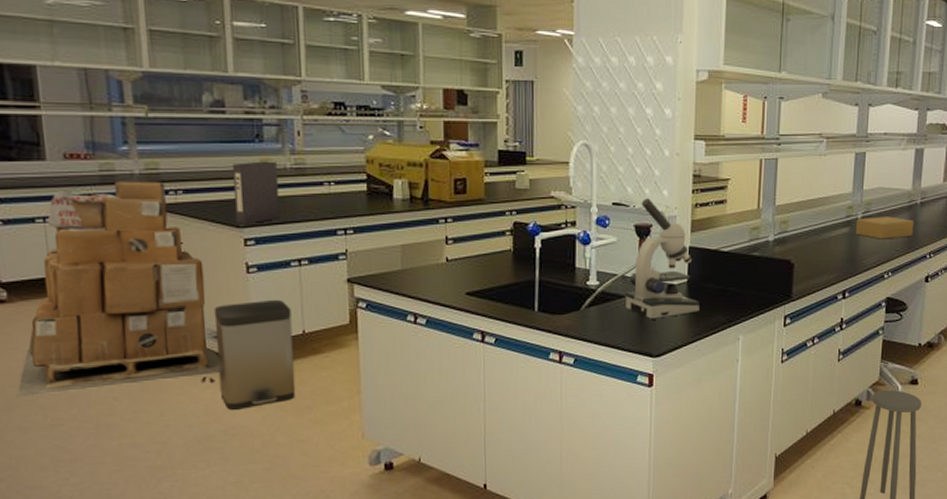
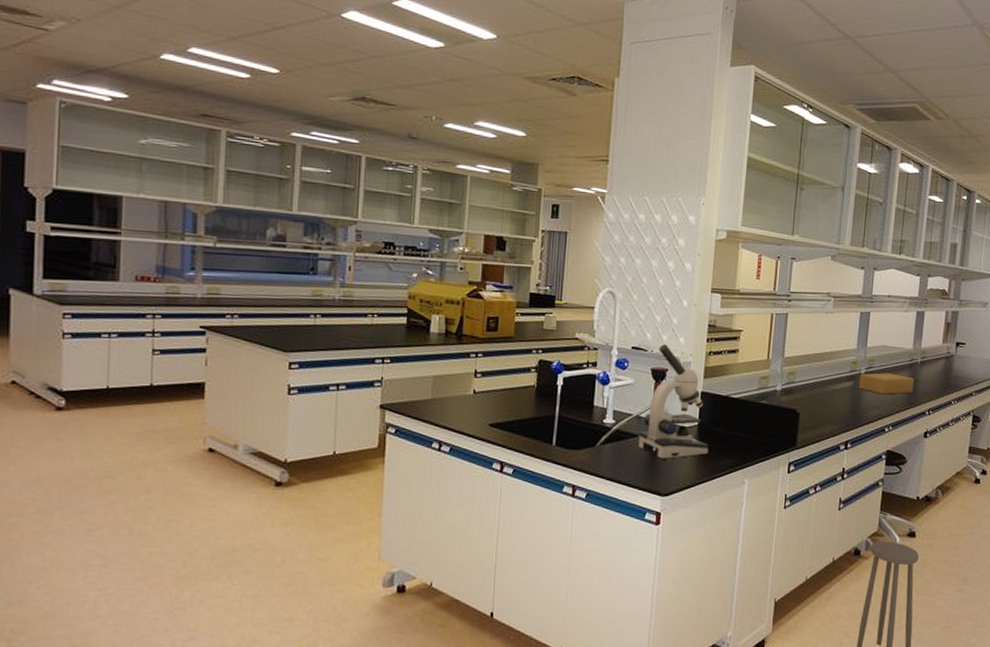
cardboard boxes: present [17,181,220,398] -> none [60,303,252,502]
pedal bin: present [213,300,296,410] -> none [249,421,325,525]
binder: present [231,161,280,225] -> none [283,291,327,350]

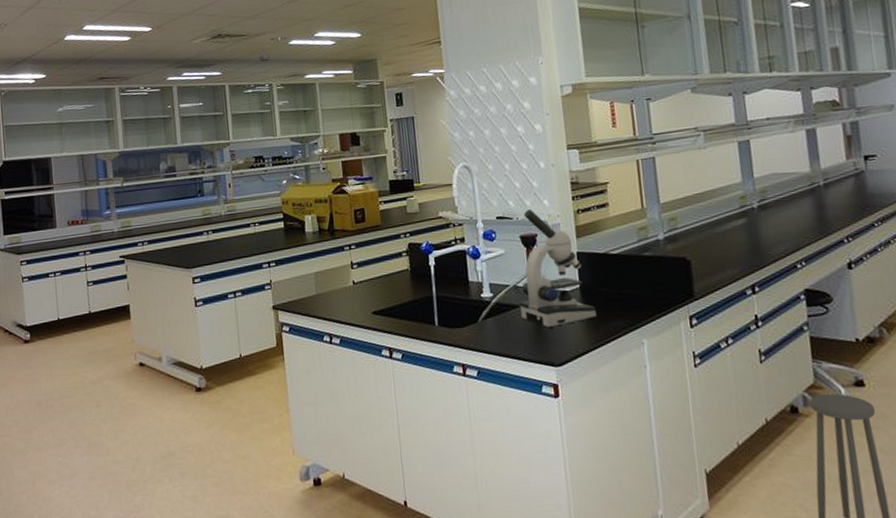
box: present [858,373,915,395] -> none [752,202,822,228]

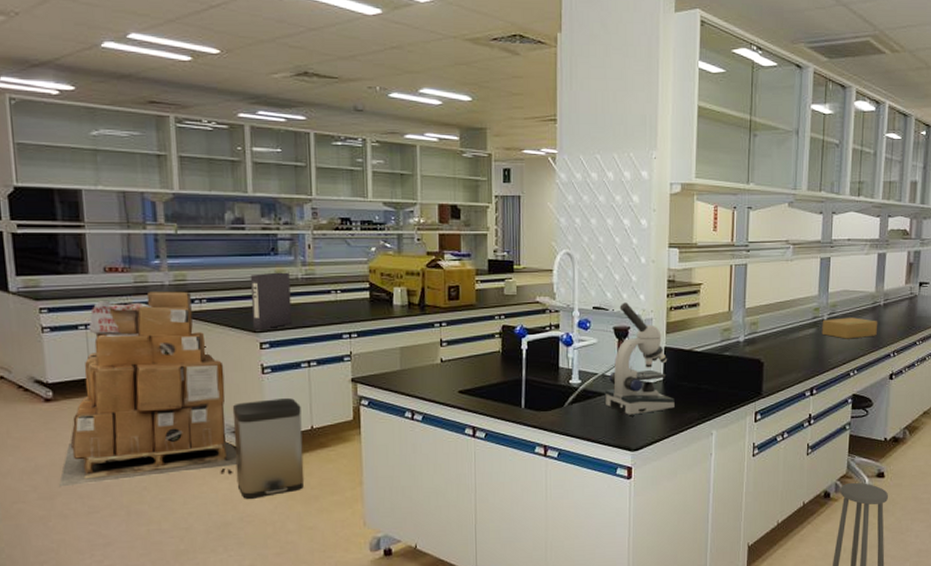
cardboard boxes: none [35,236,178,421] -> present [59,291,237,487]
pedal bin: none [171,328,237,429] -> present [232,398,305,499]
binder: none [182,210,219,266] -> present [250,272,292,330]
box: none [752,202,822,228] -> present [822,317,878,339]

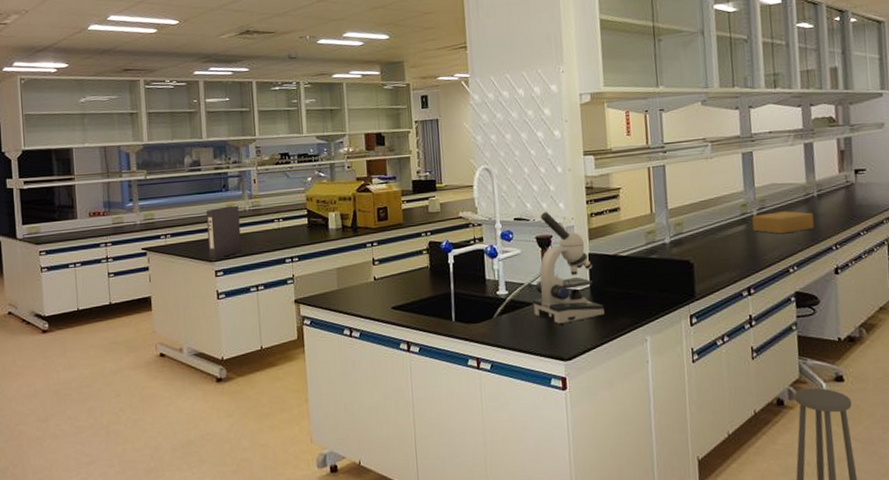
cardboard boxes: present [59,291,237,487] -> none [53,228,198,410]
pedal bin: present [232,398,305,499] -> none [193,321,256,418]

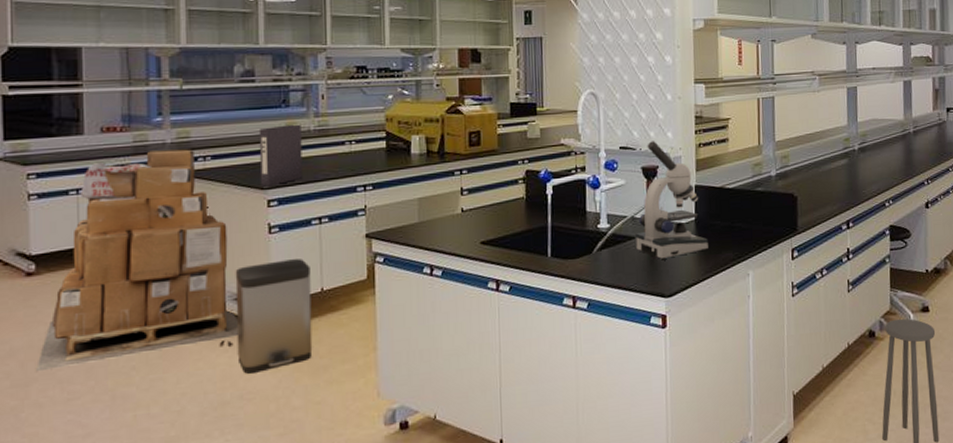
cardboard boxes: none [53,228,198,410] -> present [36,149,238,372]
pedal bin: none [193,321,256,418] -> present [235,259,313,374]
box: present [751,211,814,234] -> none [853,146,910,169]

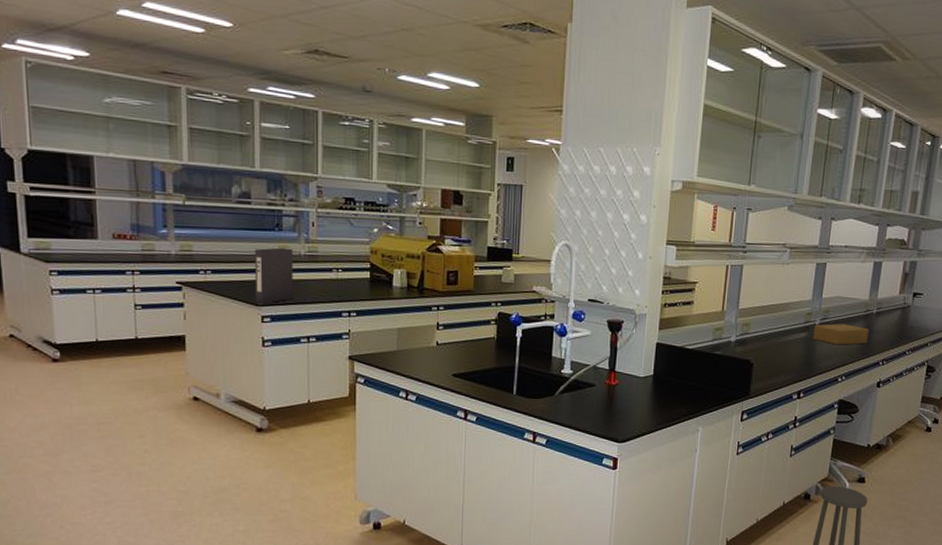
cardboard boxes: present [36,149,238,372] -> none [64,260,235,445]
pedal bin: present [235,259,313,374] -> none [232,371,300,467]
microscope: present [636,141,708,260] -> none [595,296,663,409]
box: none [853,146,910,169] -> present [812,323,870,345]

